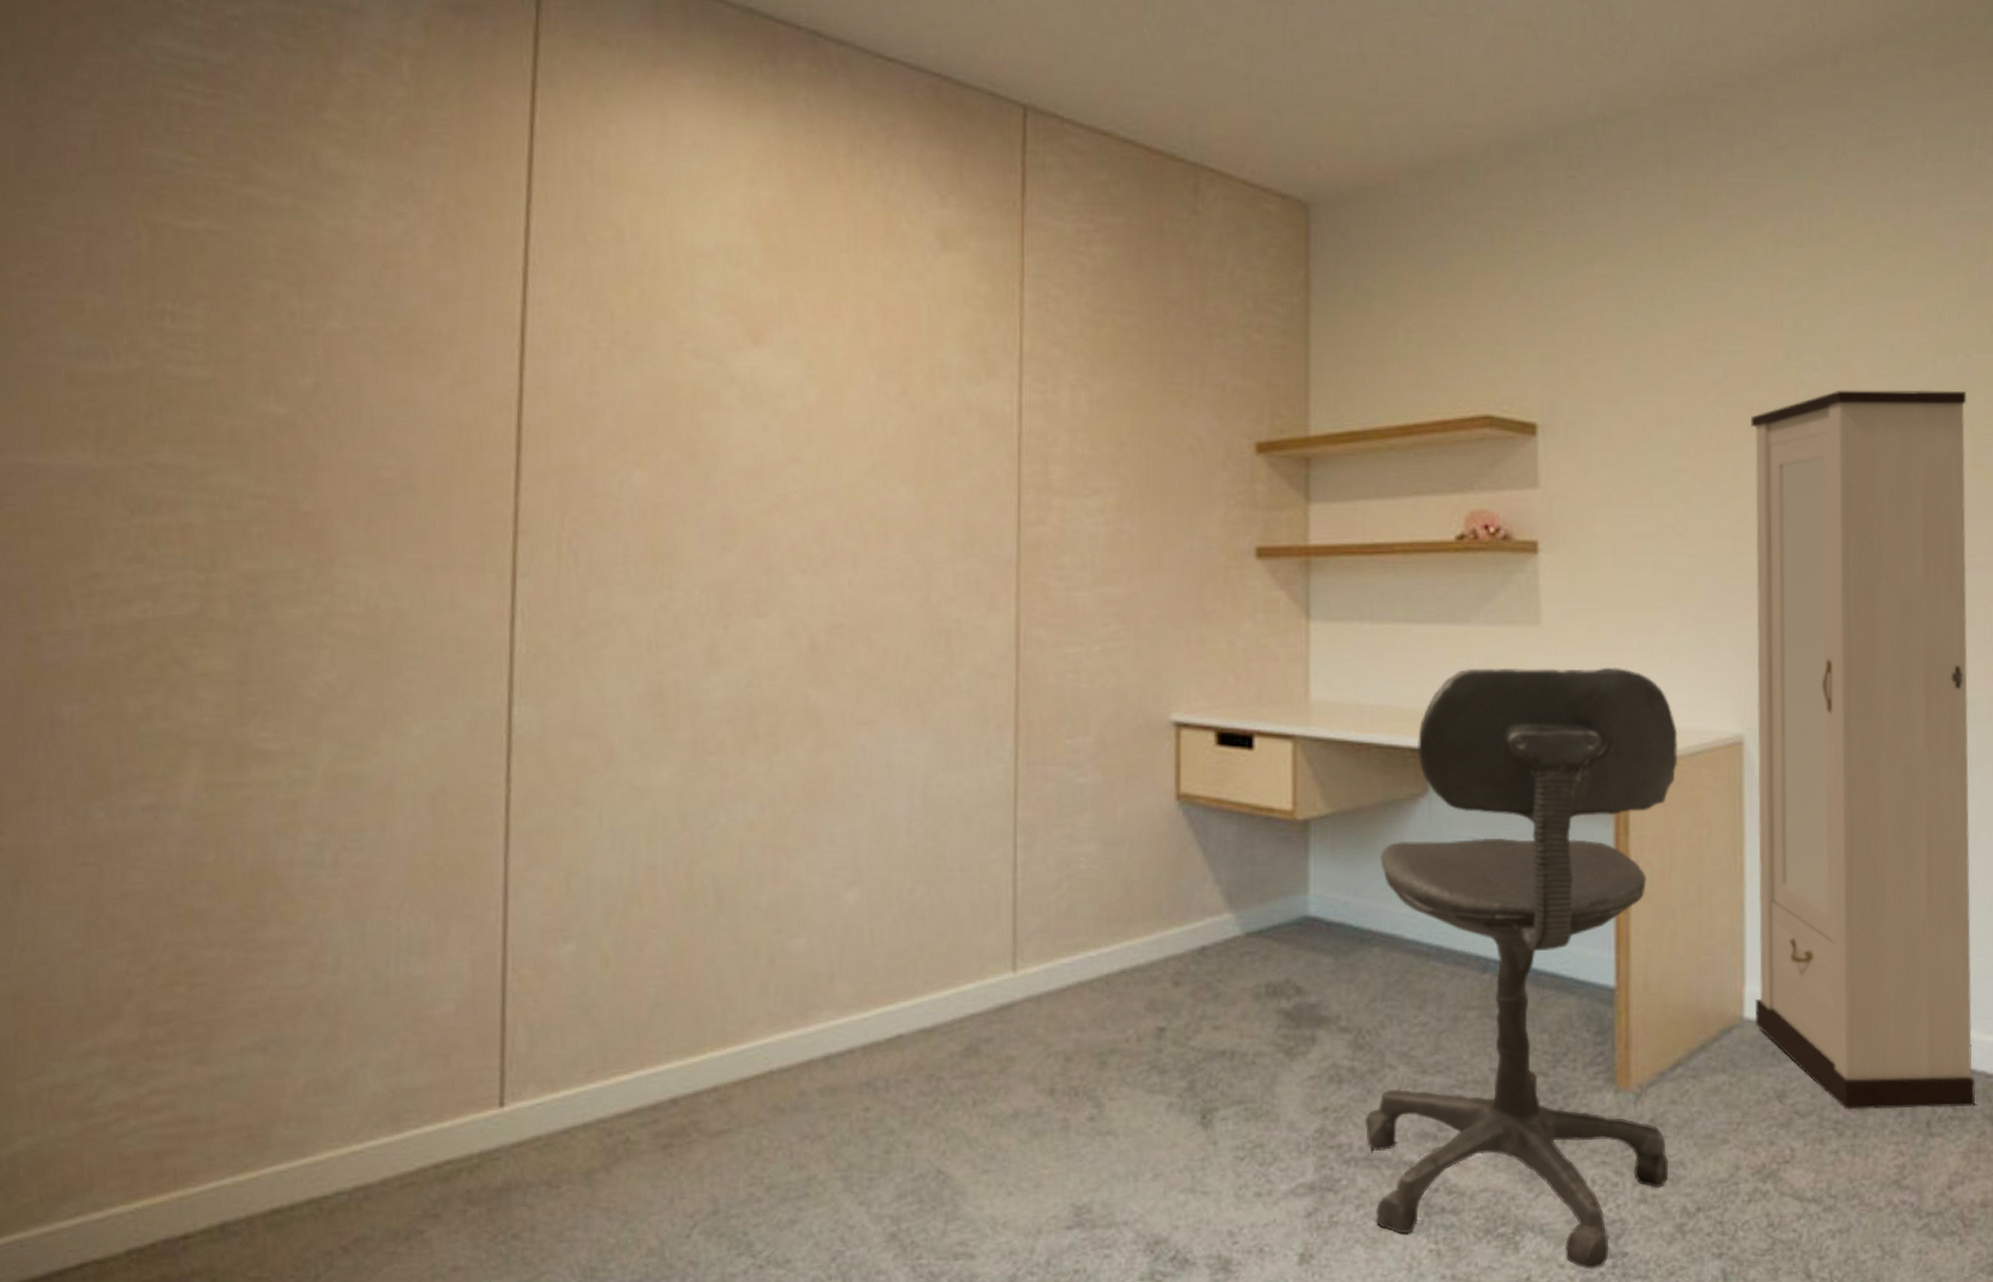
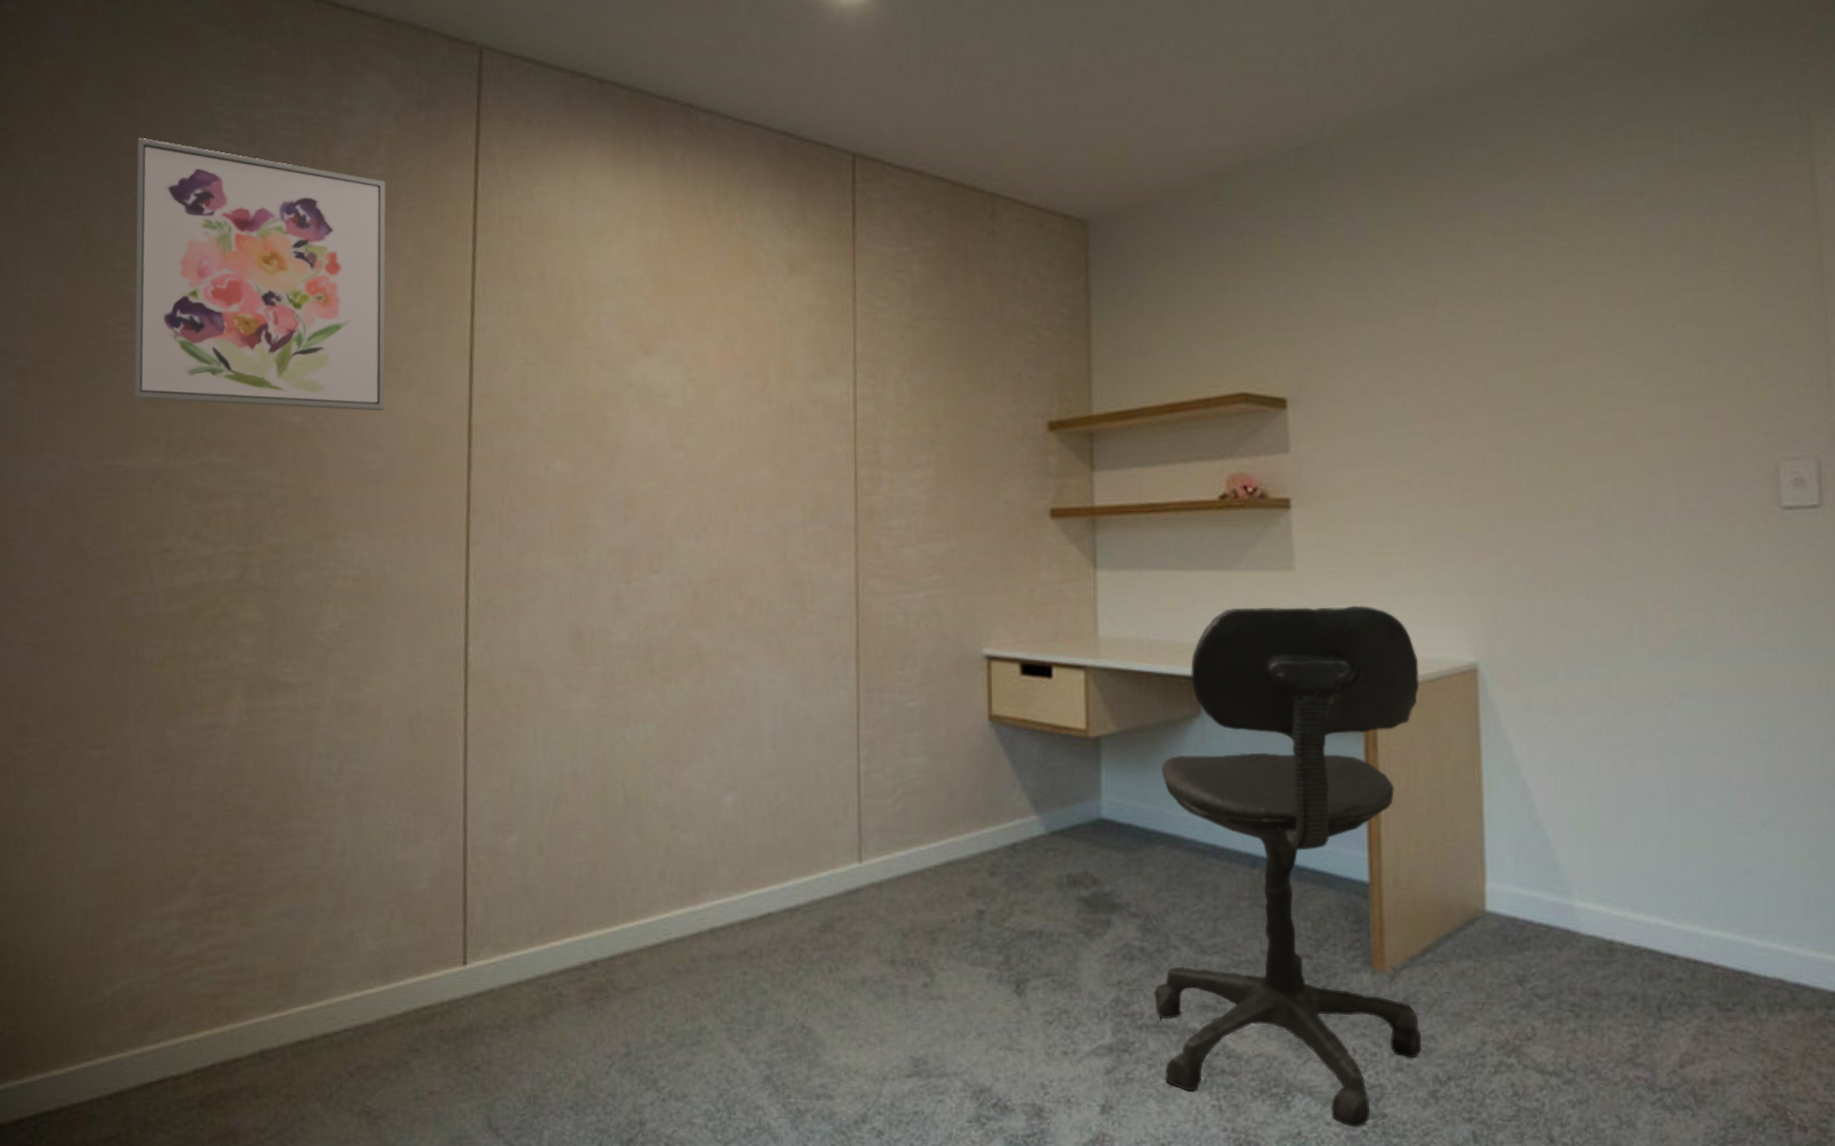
wall art: none [48,29,409,403] -> present [133,137,386,412]
cabinet: present [1751,389,1976,1110] -> none [1476,357,1703,995]

